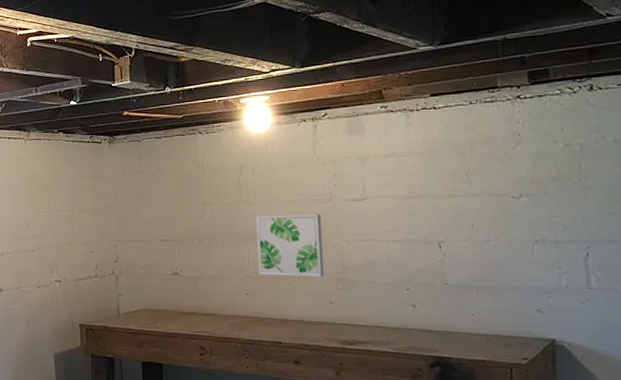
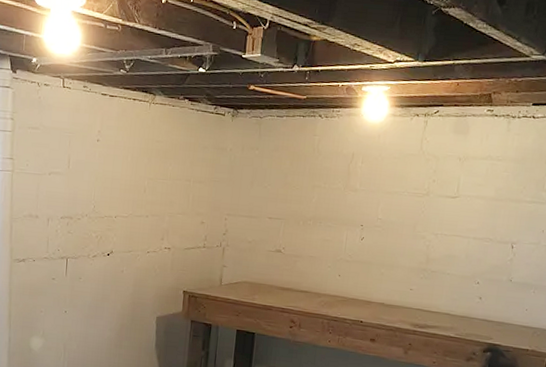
wall art: present [256,214,324,277] -> none [353,202,416,265]

